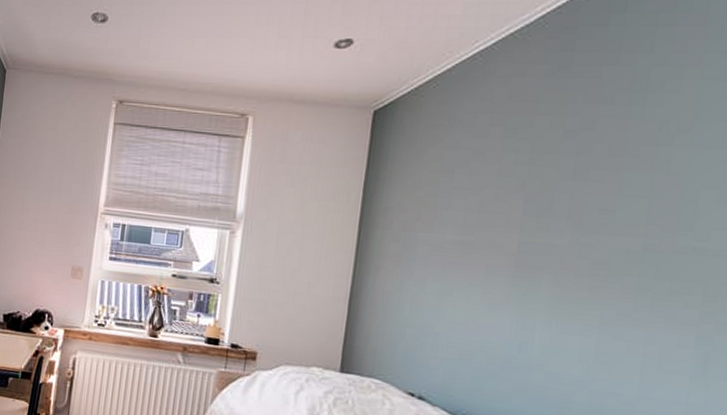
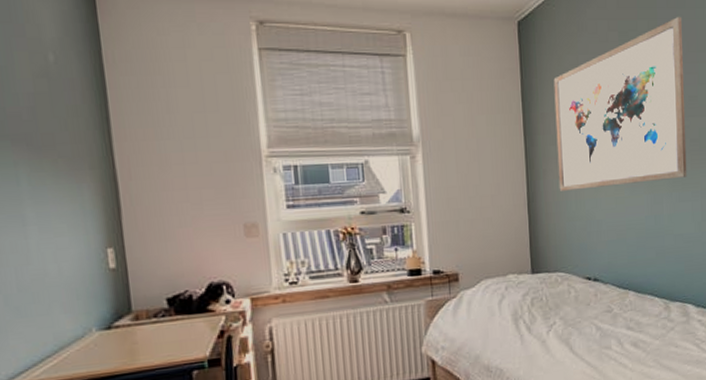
wall art: none [391,113,605,306] -> present [553,16,687,191]

